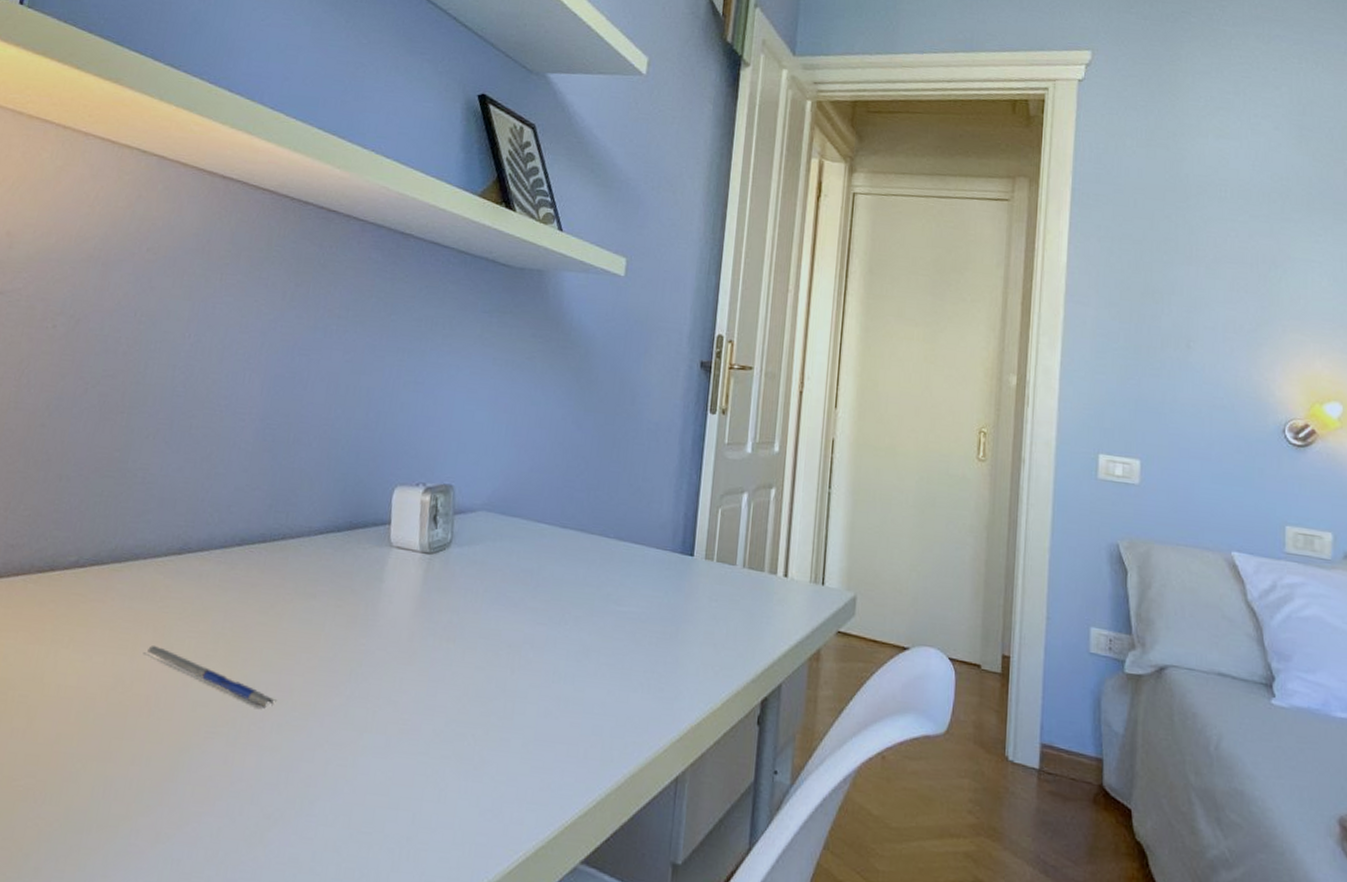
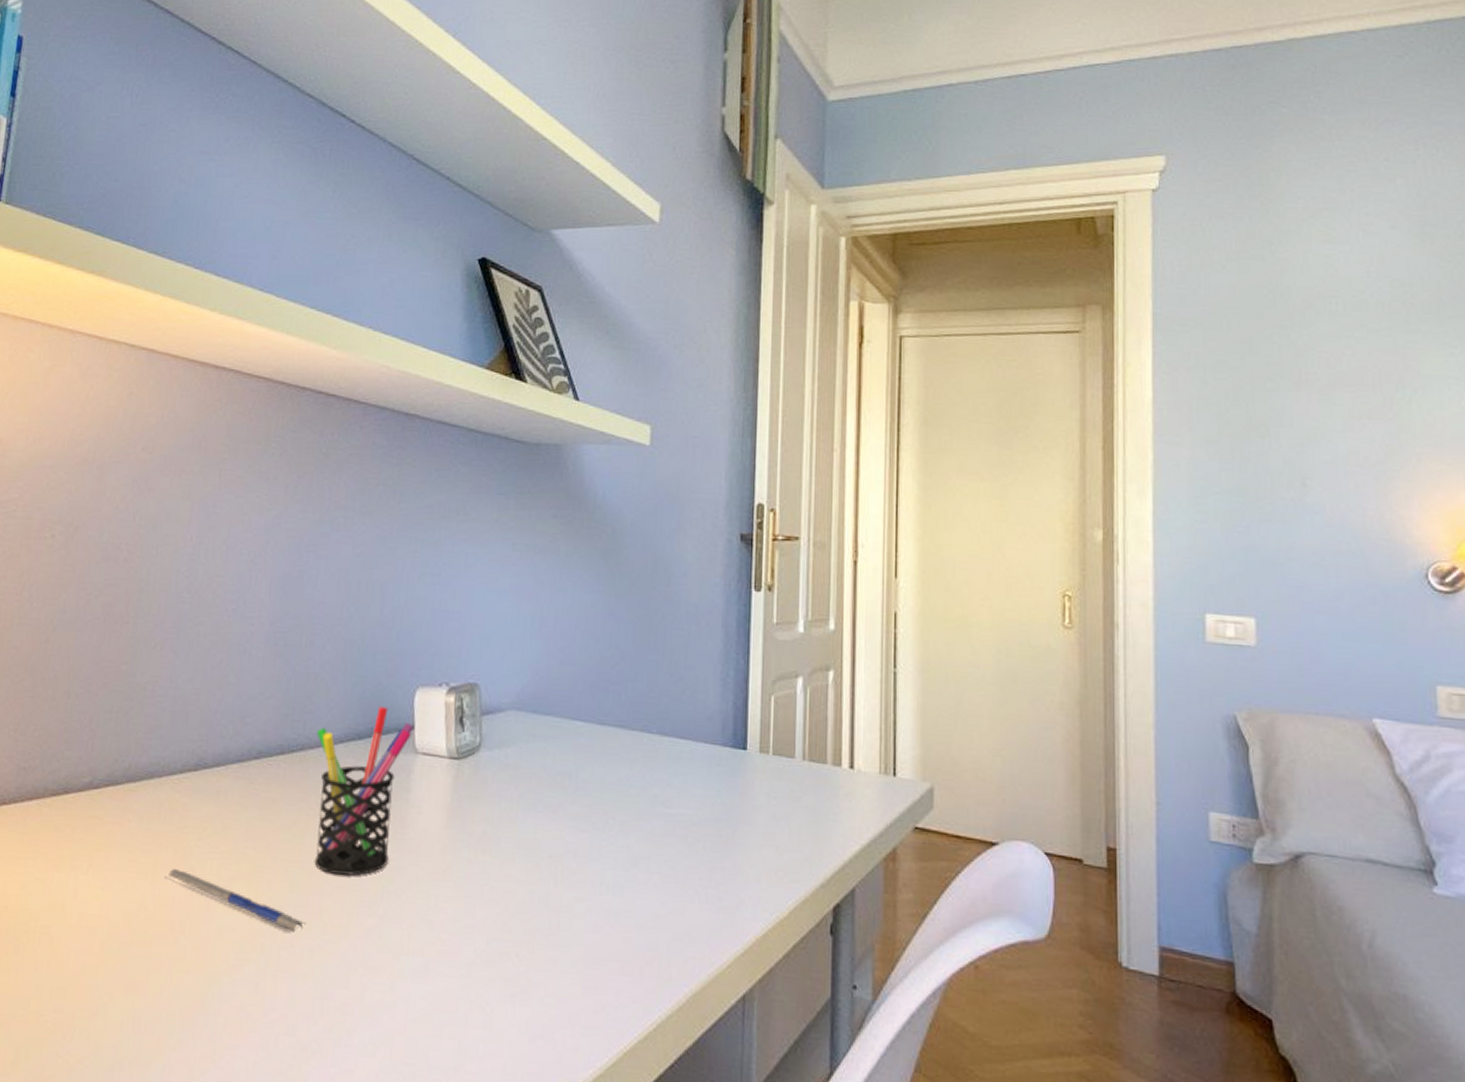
pen holder: none [288,502,391,658] -> present [314,706,415,876]

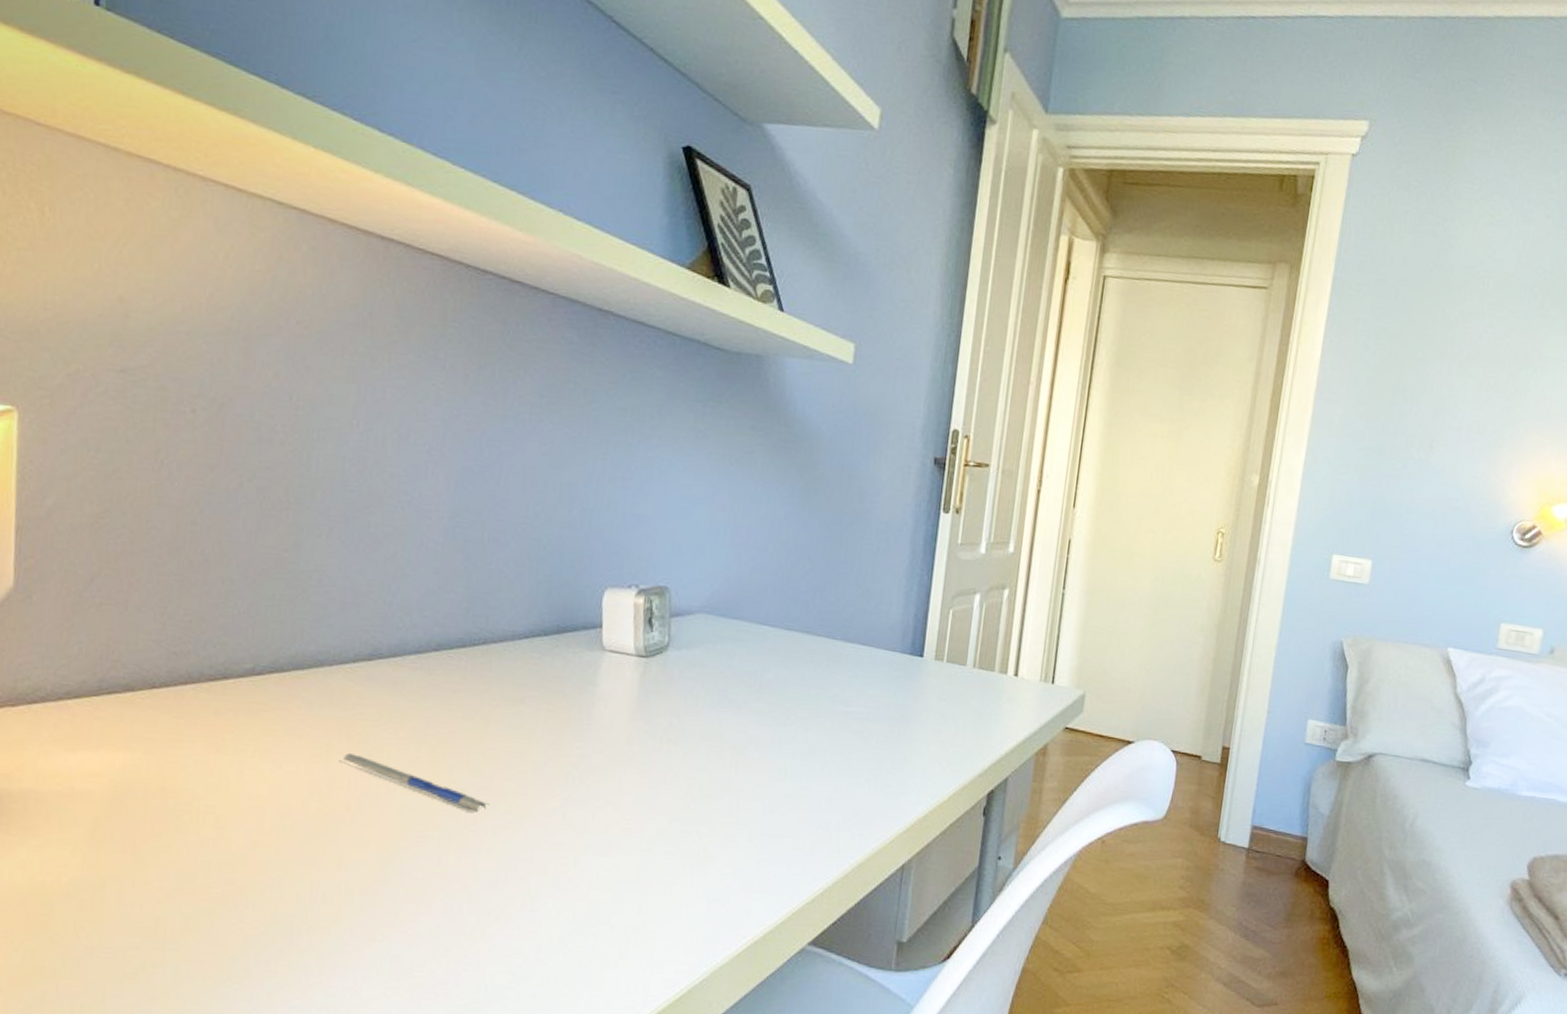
pen holder: present [314,706,415,876] -> none [497,604,603,762]

